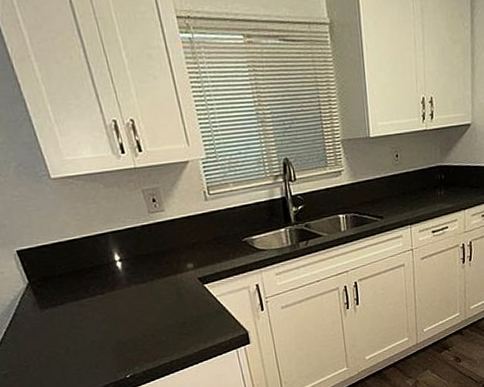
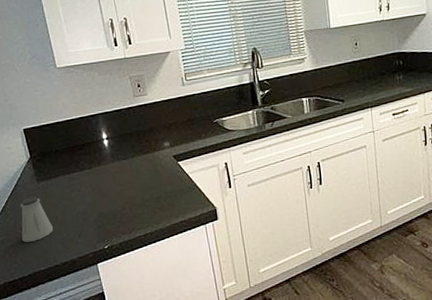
saltshaker: none [22,326,65,376] -> present [20,196,53,242]

